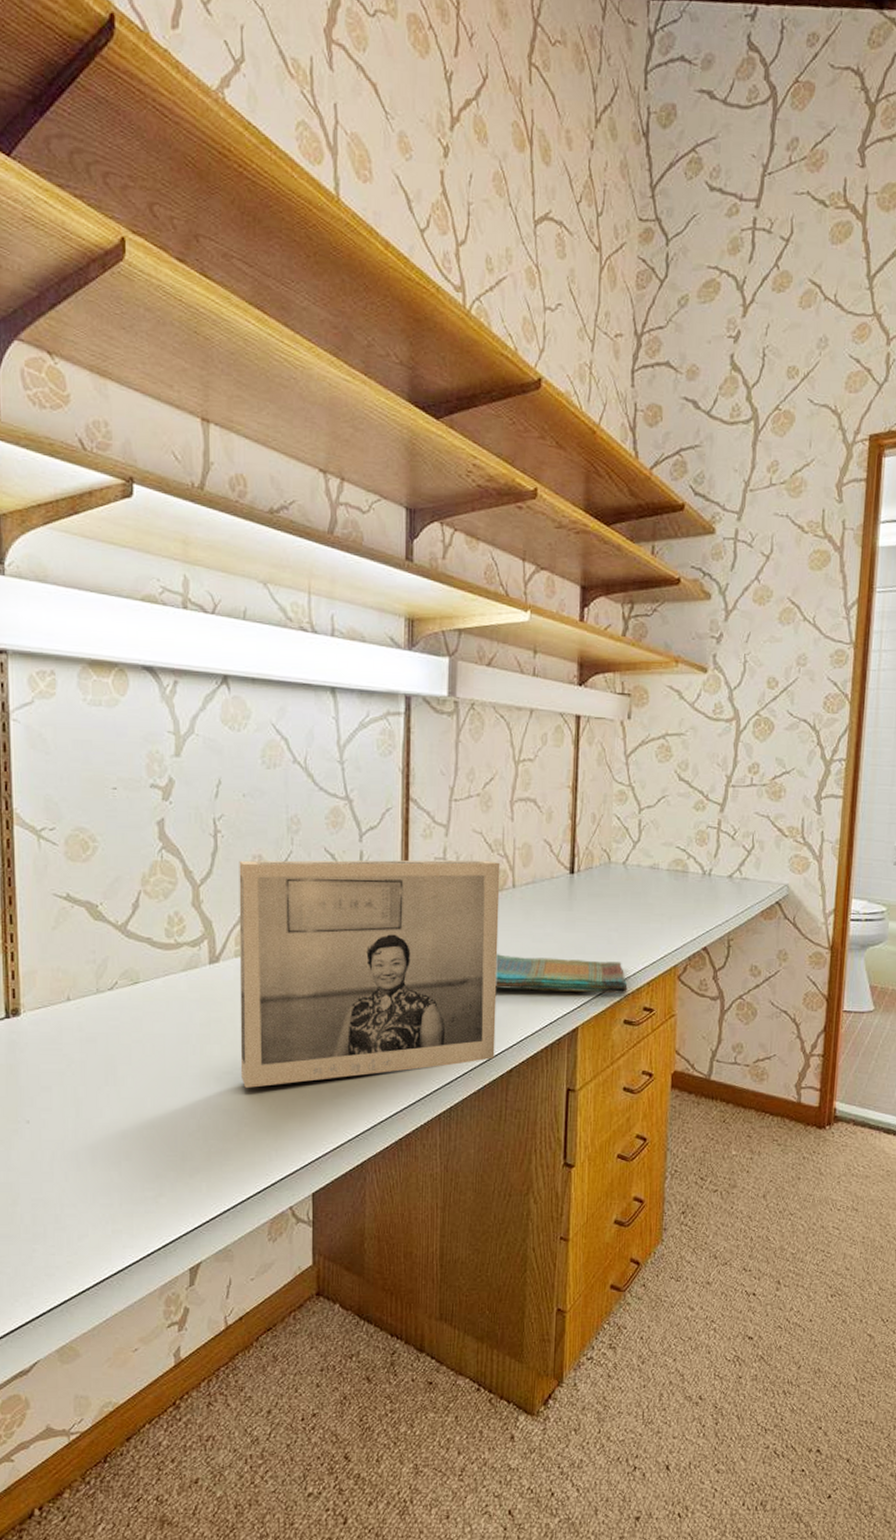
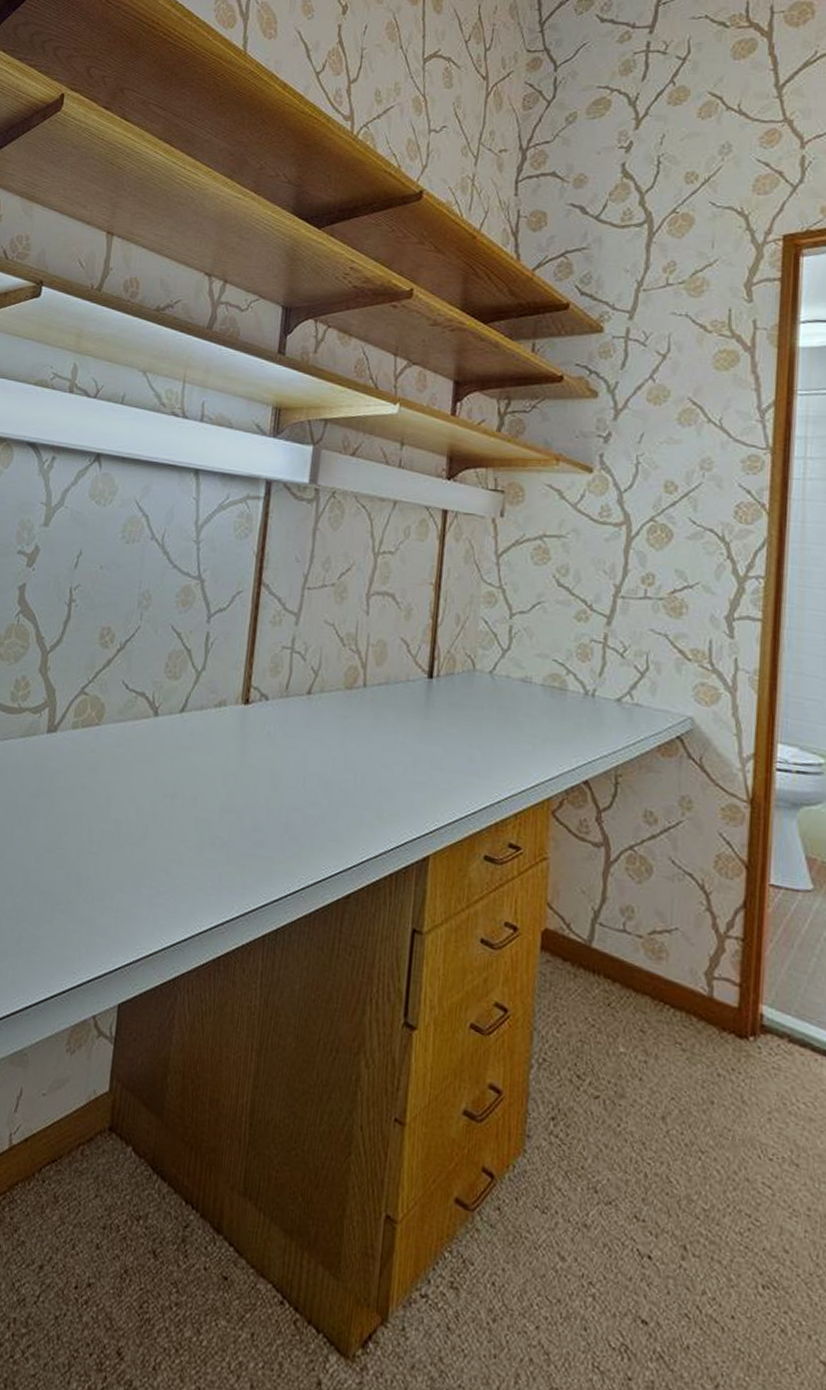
photo frame: present [239,860,501,1088] -> none [62,631,352,880]
dish towel: present [495,954,628,994] -> none [337,759,491,824]

